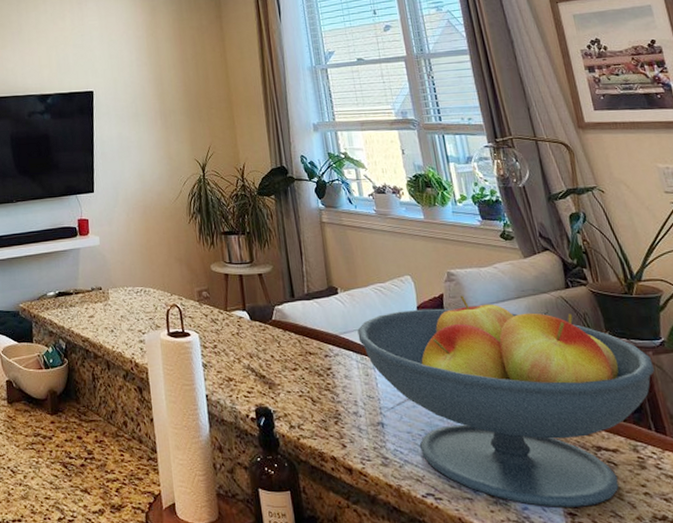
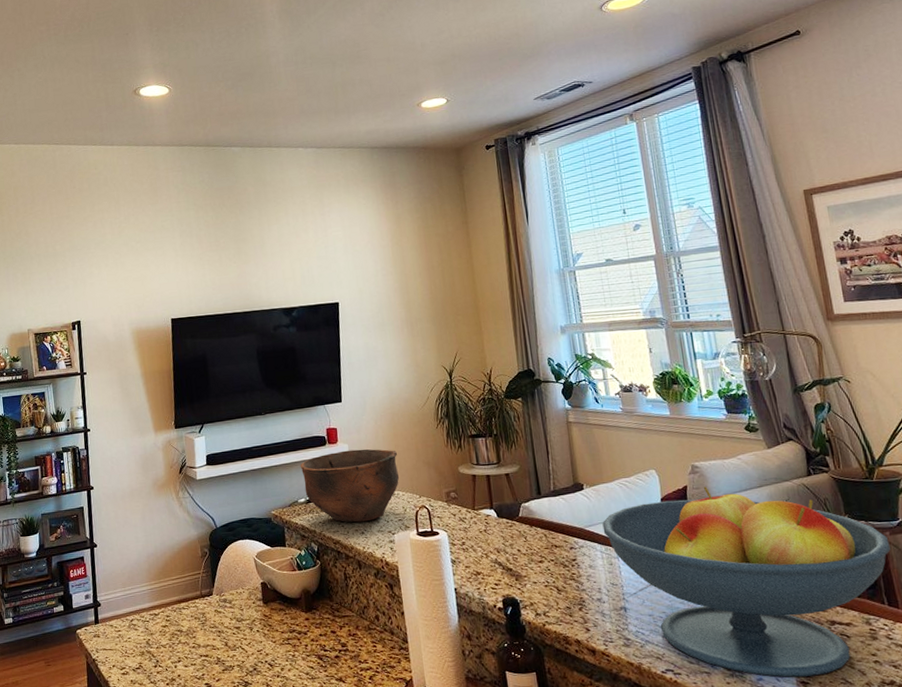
bowl: none [50,242,151,320] -> present [300,449,400,523]

